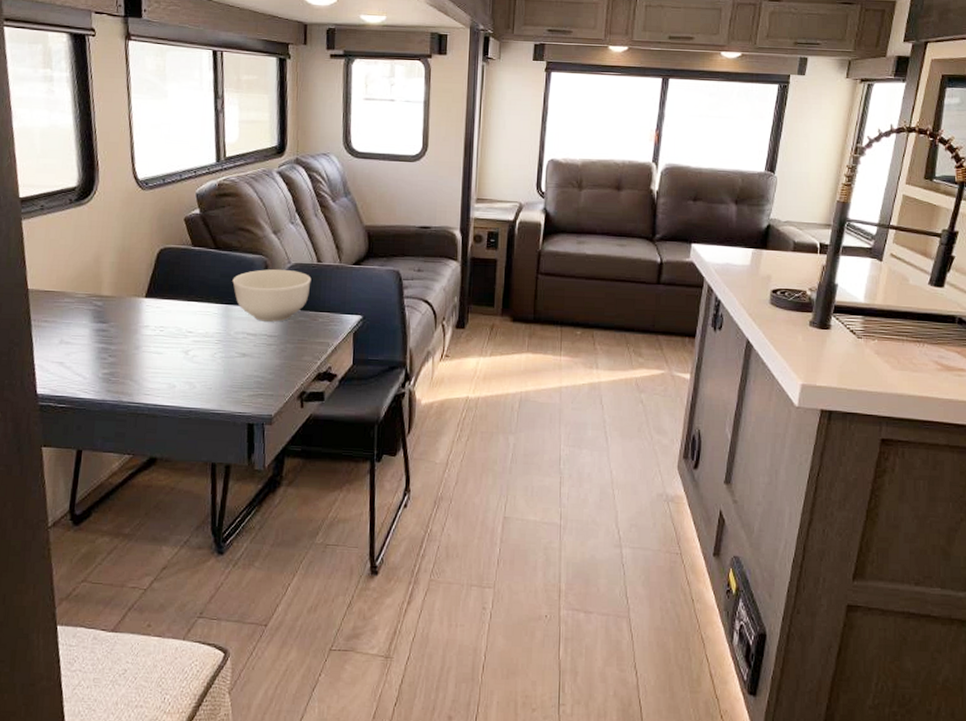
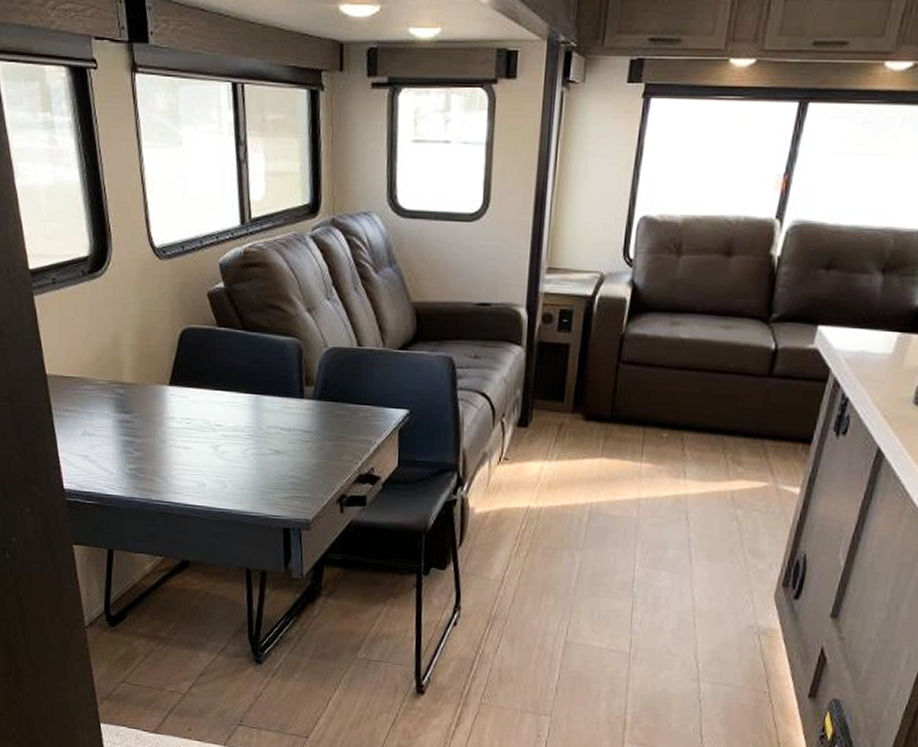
bowl: present [232,269,312,322] -> none [263,354,351,416]

